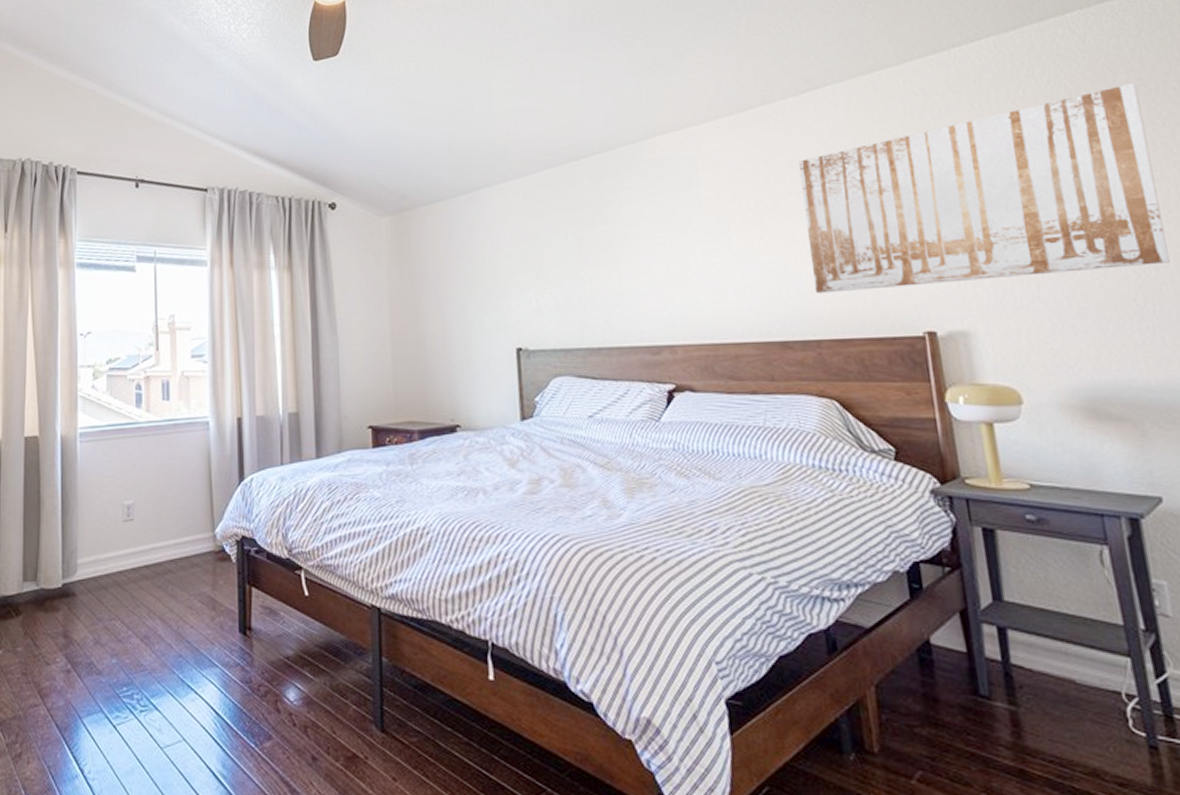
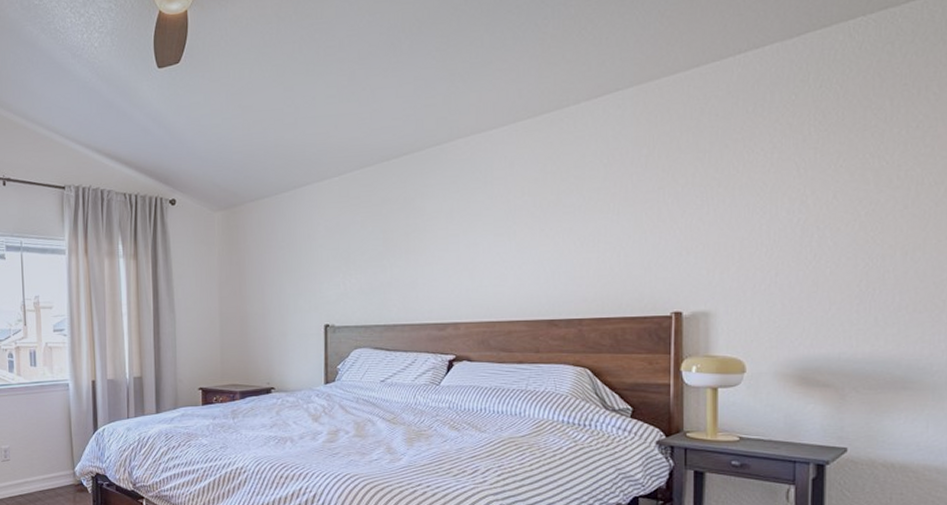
wall art: present [798,83,1170,294] -> none [583,88,901,279]

